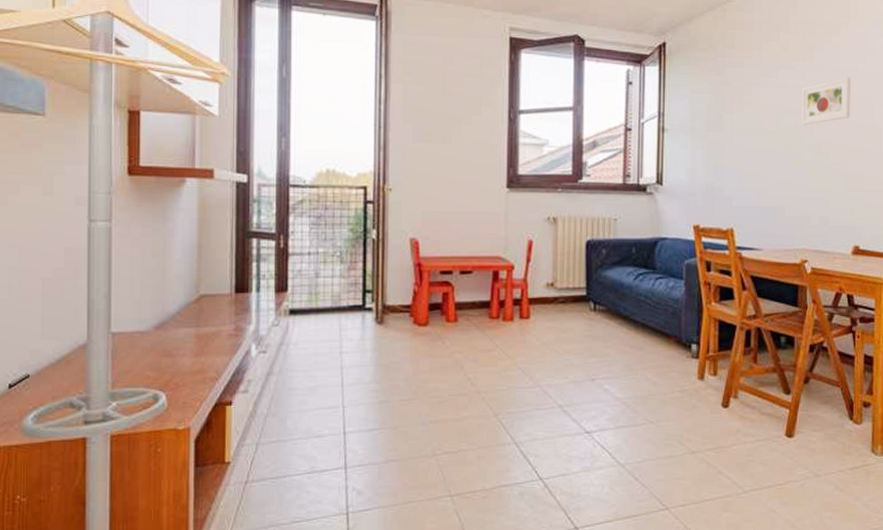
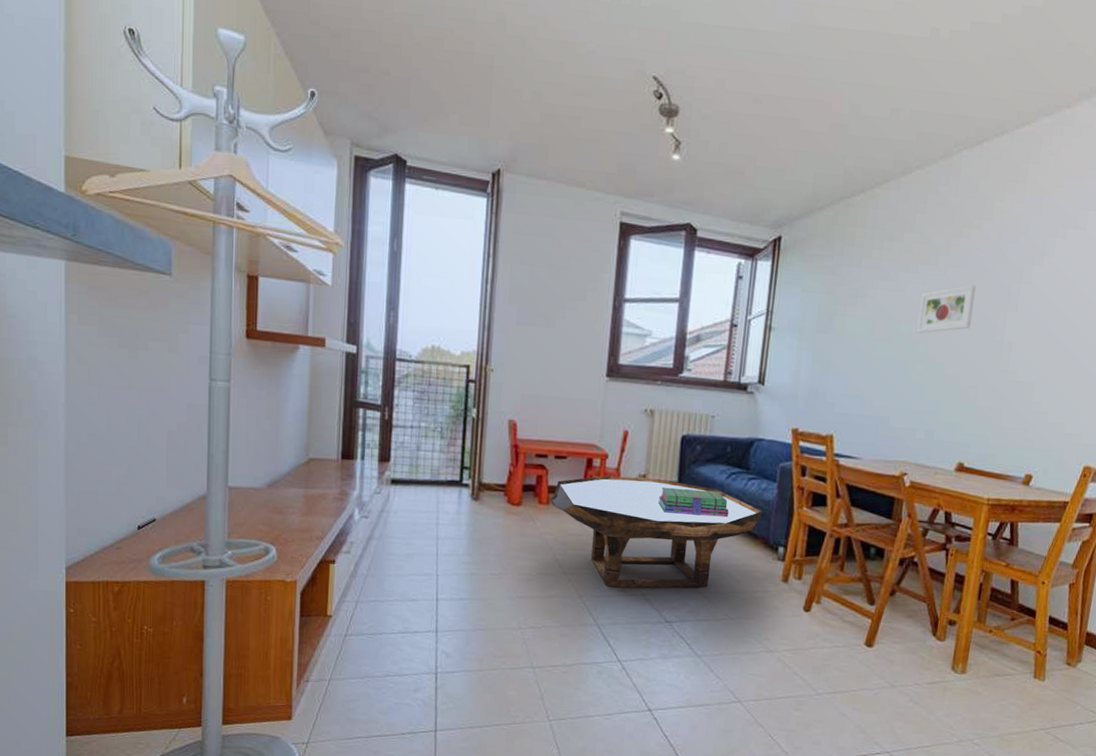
coffee table: none [457,286,672,402] -> present [549,475,762,588]
stack of books: none [567,294,640,321] -> present [657,487,729,518]

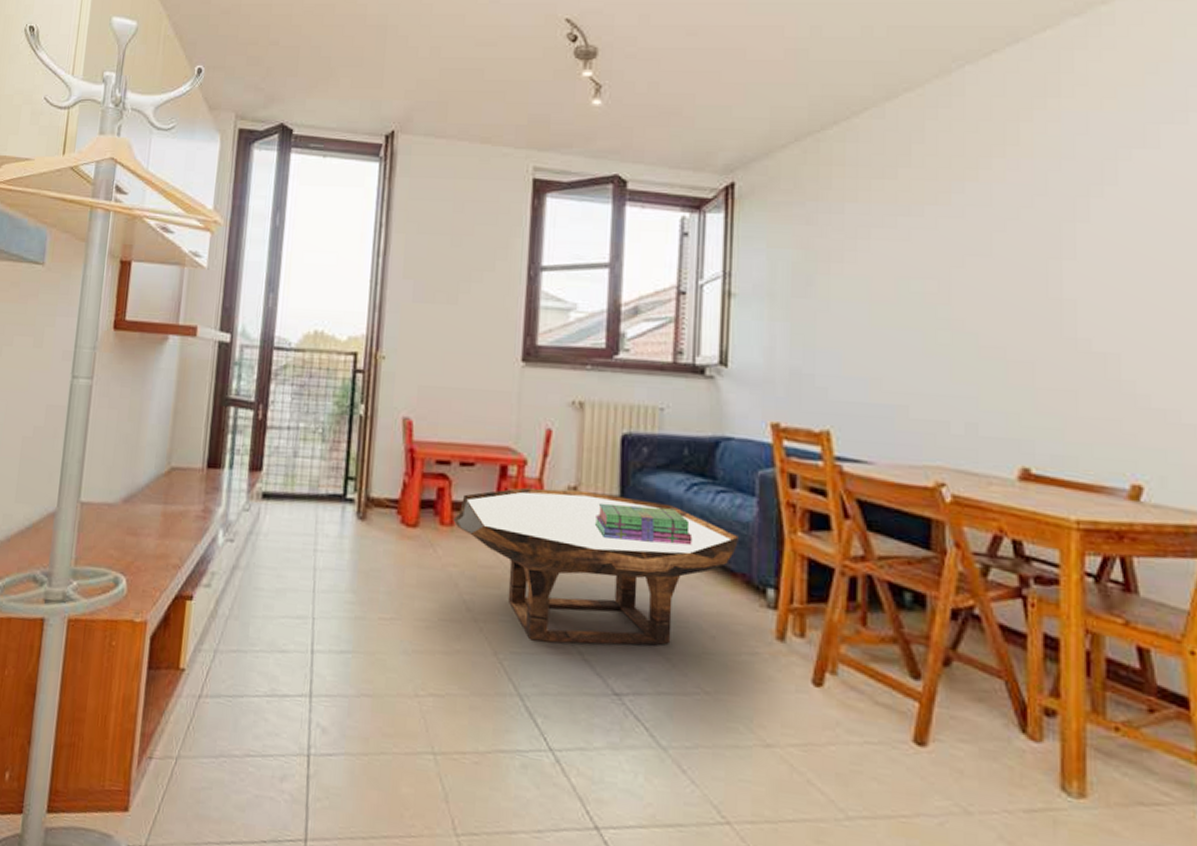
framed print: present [916,284,976,333] -> none [932,226,1010,293]

